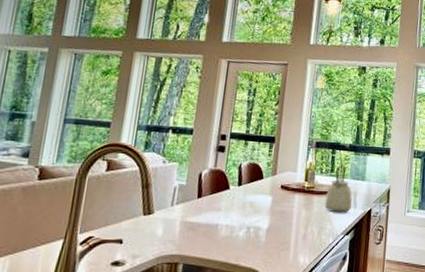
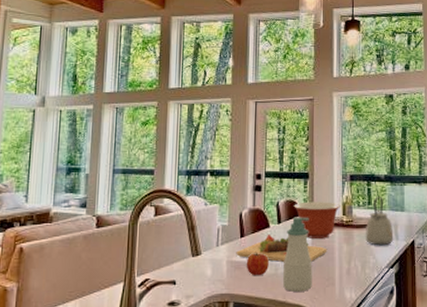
cutting board: none [191,197,286,225] -> present [236,235,328,262]
fruit: none [200,213,225,238] -> present [246,252,269,276]
soap bottle: none [237,180,271,255] -> present [282,217,312,292]
mixing bowl: none [256,165,304,203] -> present [294,202,340,238]

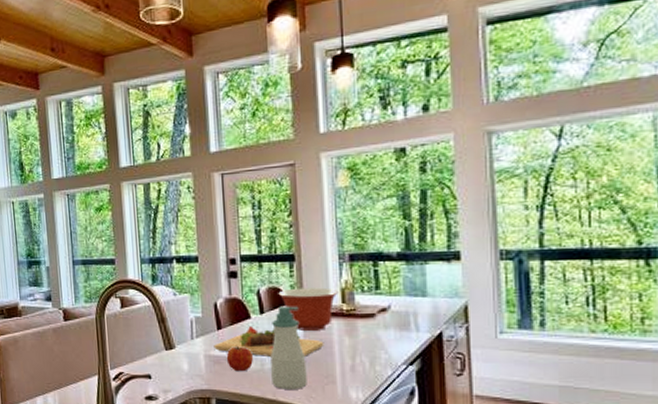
kettle: present [366,197,394,246] -> none [373,279,413,339]

